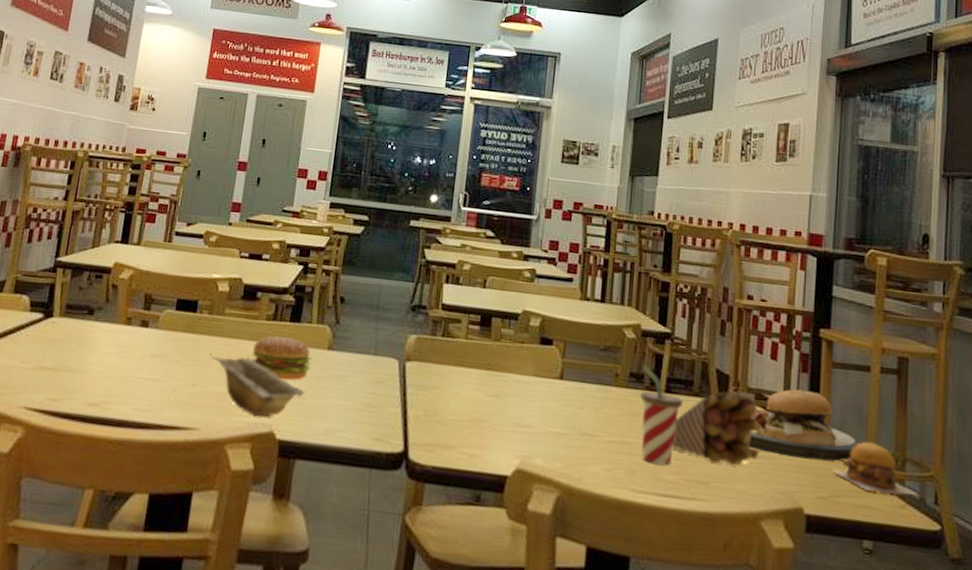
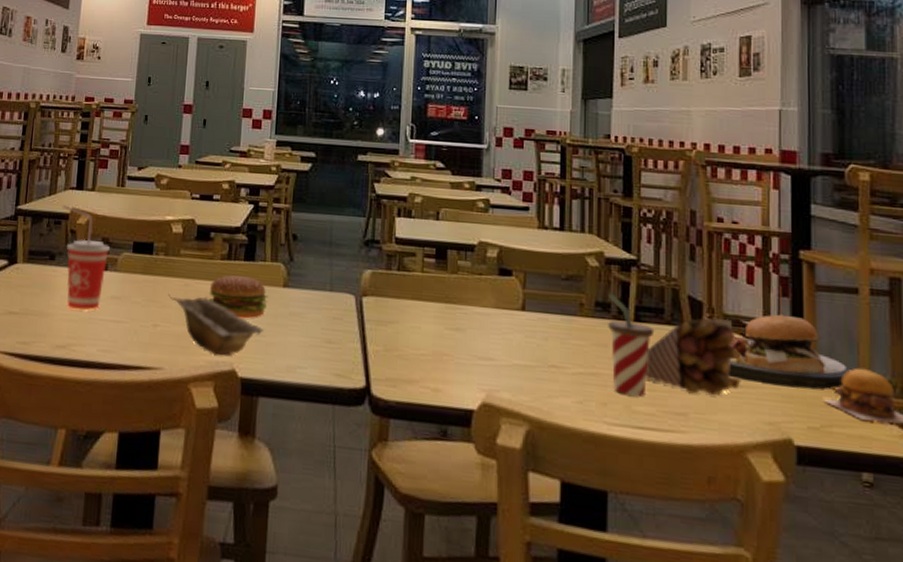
beverage cup: none [103,259,152,369] -> present [62,205,110,311]

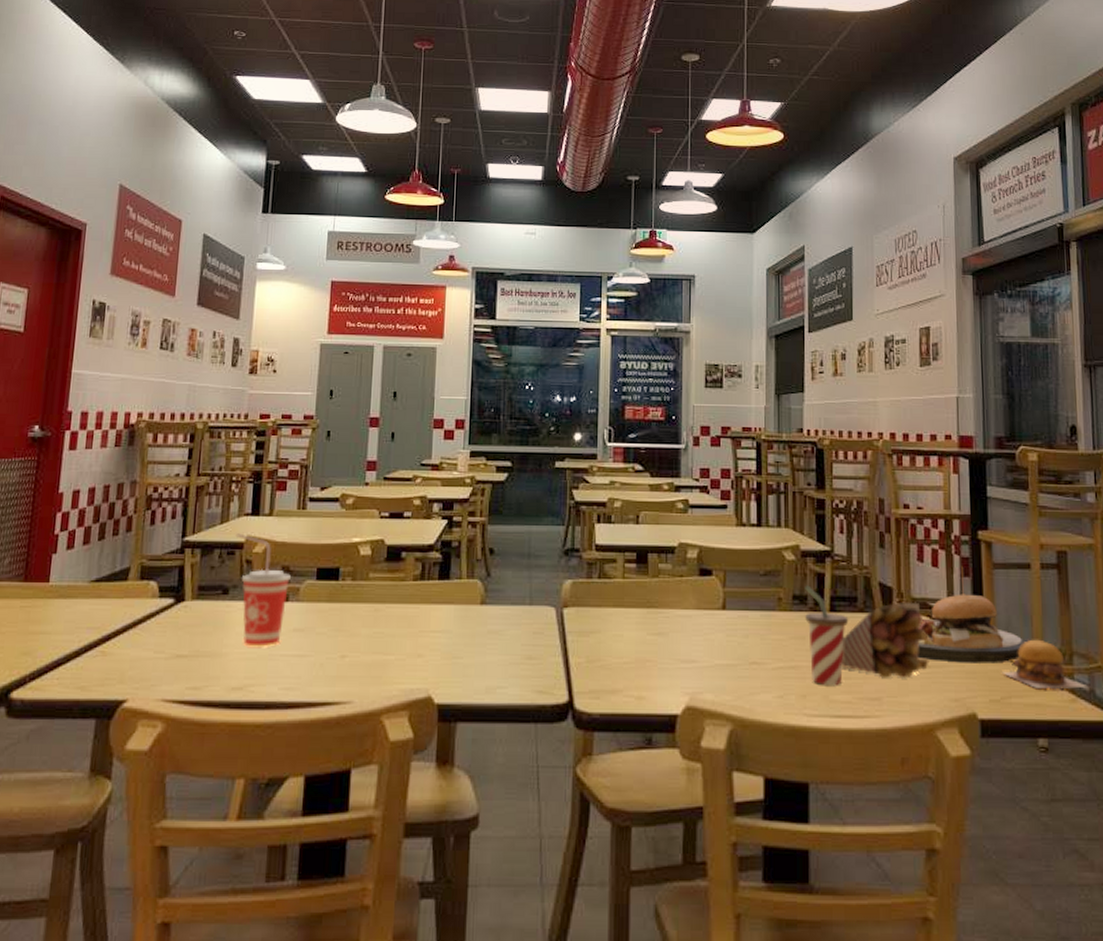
tray: present [168,294,264,356] -> none [356,621,461,683]
hamburger: present [208,275,268,318] -> none [400,596,465,640]

